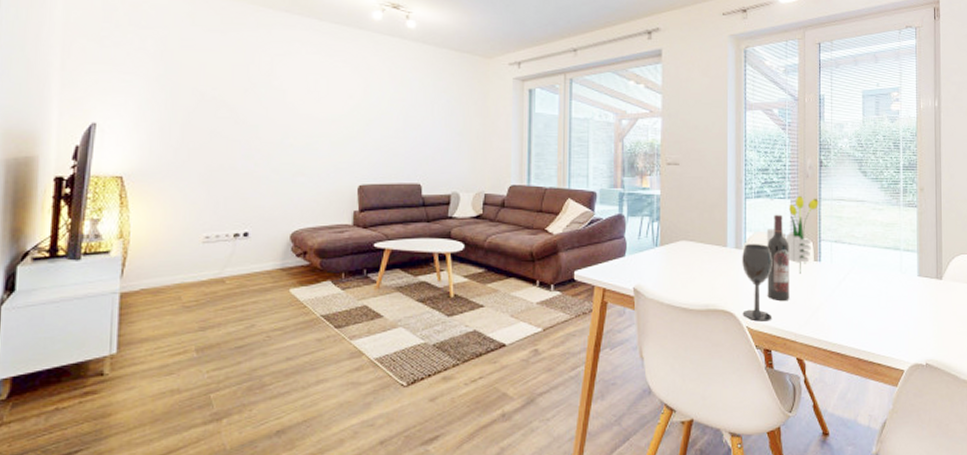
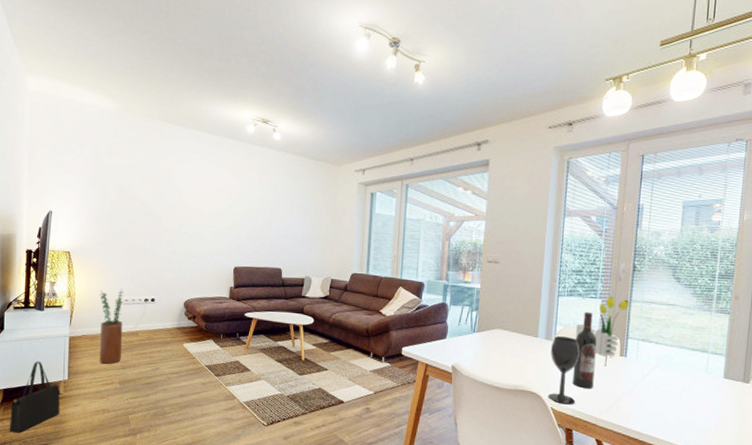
tote bag: none [21,331,104,440] -> present [10,361,60,433]
vase: none [165,221,203,326] -> present [99,288,123,364]

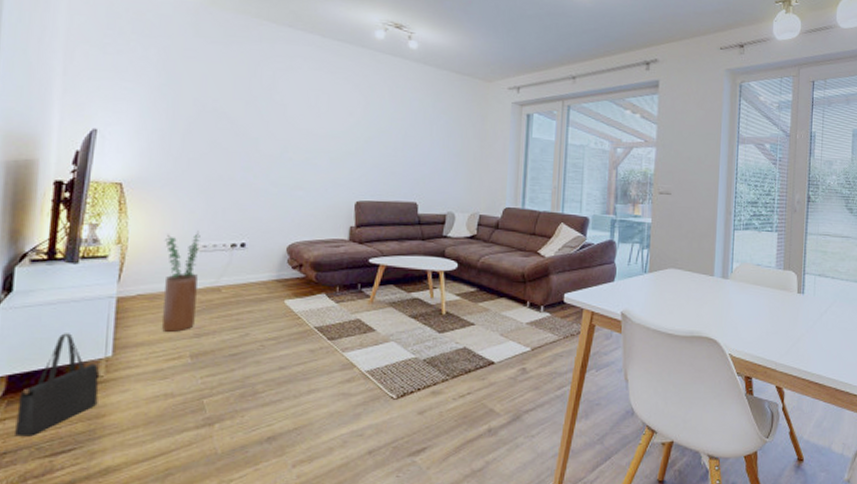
wine glass: present [548,336,580,405] -> none [725,274,758,350]
wine bottle: present [572,311,597,388] -> none [751,246,775,330]
flower arrangement: present [576,296,629,366] -> none [753,229,805,305]

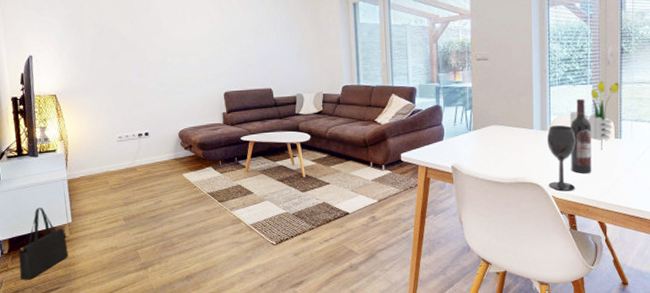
vase: present [161,230,200,332] -> none [92,126,123,202]
wine glass: none [725,274,758,350] -> present [546,125,576,192]
wine bottle: none [751,246,775,330] -> present [570,98,592,173]
flower arrangement: none [753,229,805,305] -> present [570,80,620,150]

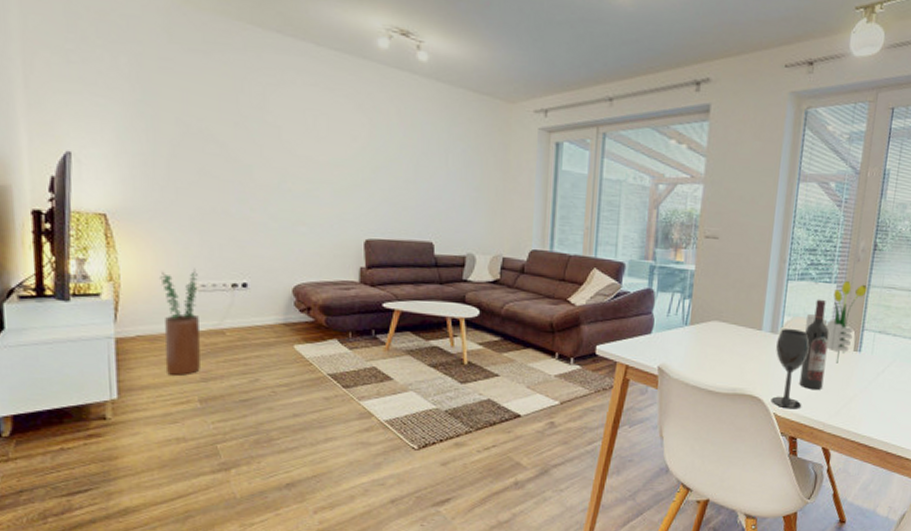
tote bag: present [18,207,69,280] -> none [27,374,109,476]
vase: none [92,126,123,202] -> present [160,268,200,376]

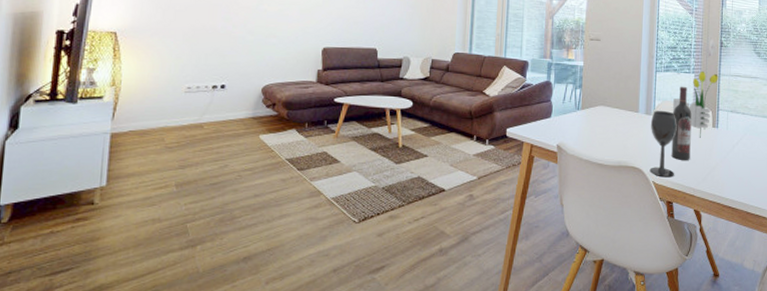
vase: present [160,268,200,376] -> none [150,74,185,164]

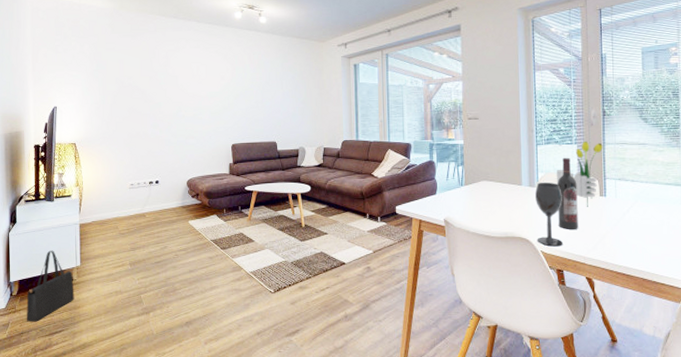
tote bag: none [19,165,94,258] -> present [26,250,75,322]

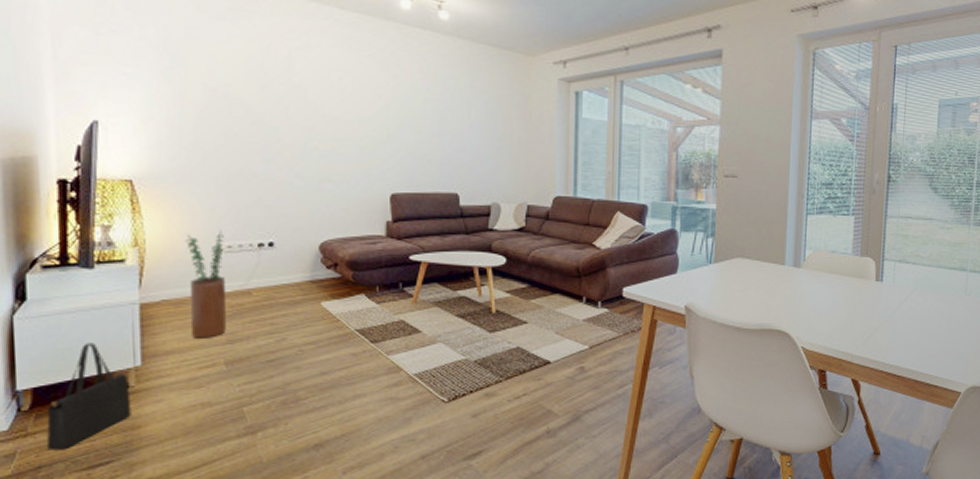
vase: none [106,173,130,247] -> present [186,230,226,338]
wine glass: present [534,183,563,247] -> none [798,262,832,342]
flower arrangement: present [557,141,603,207] -> none [827,212,884,294]
wine bottle: present [557,157,578,229] -> none [825,231,851,321]

